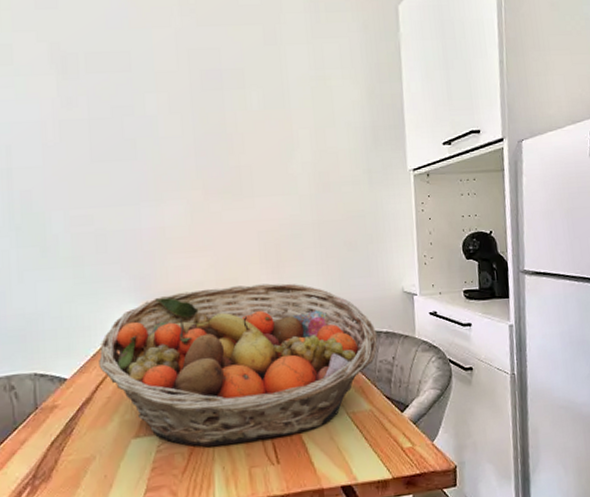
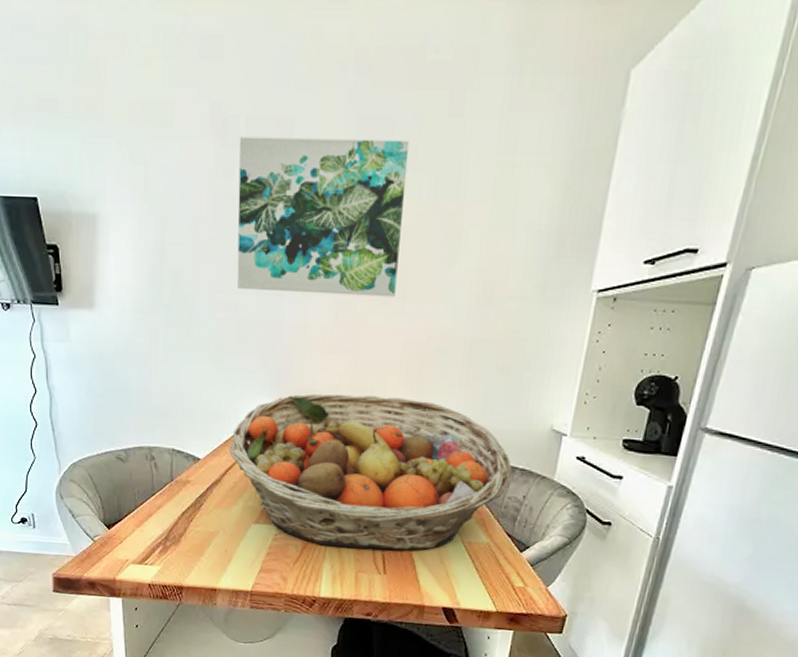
wall art: none [79,64,244,204] -> present [237,136,410,298]

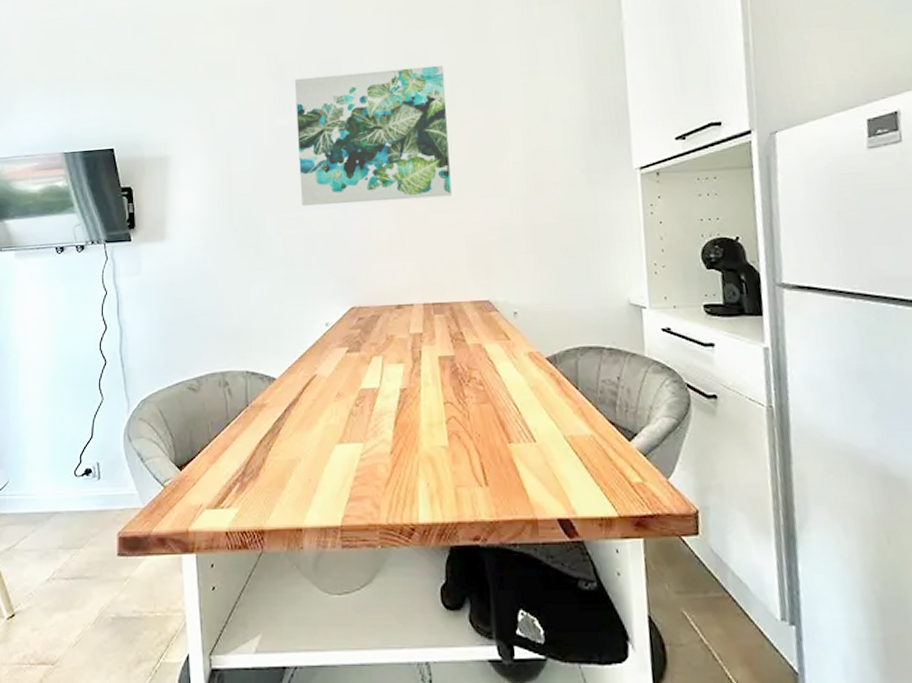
fruit basket: present [230,393,512,551] -> none [306,290,600,461]

